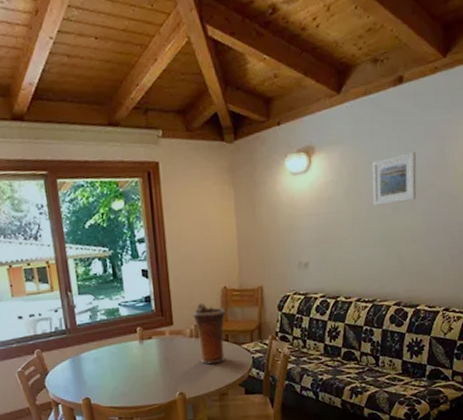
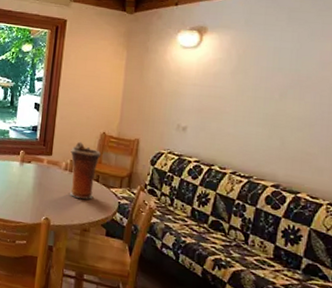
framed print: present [372,152,417,206] -> none [259,46,310,91]

